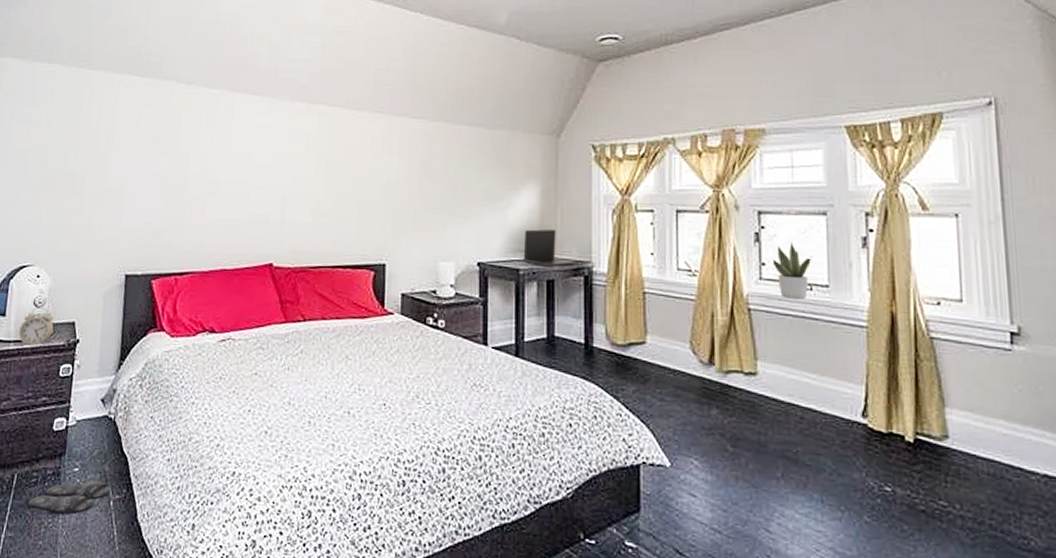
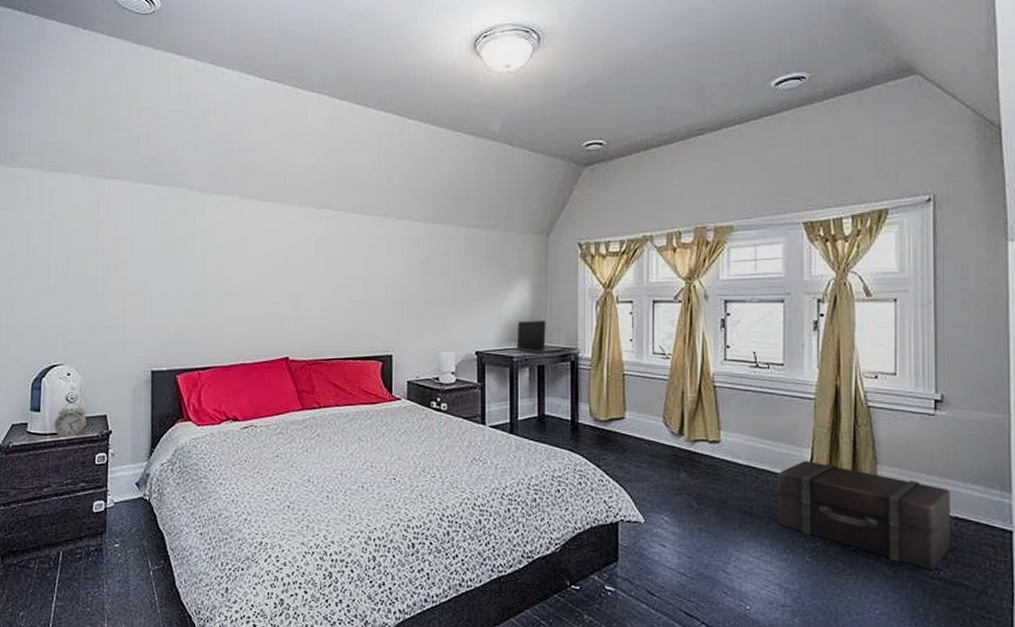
slippers: present [27,480,111,514] -> none [74,554,150,584]
potted plant: present [772,241,813,299] -> none [736,326,771,377]
suitcase: none [825,398,1041,541] -> present [777,460,951,571]

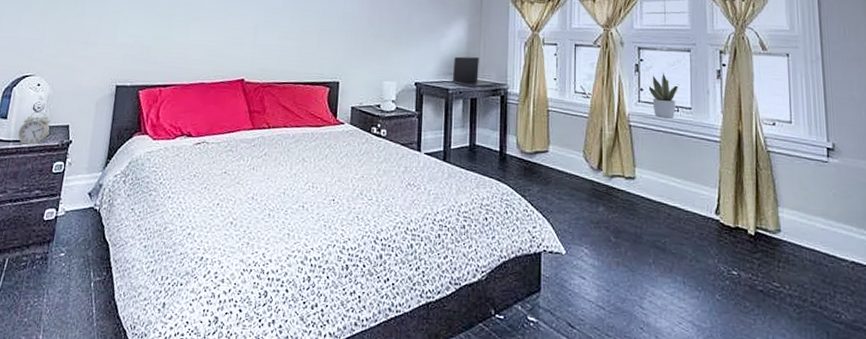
potted plant: none [736,326,771,377] -> present [648,72,679,119]
suitcase: present [777,460,951,571] -> none [687,199,850,315]

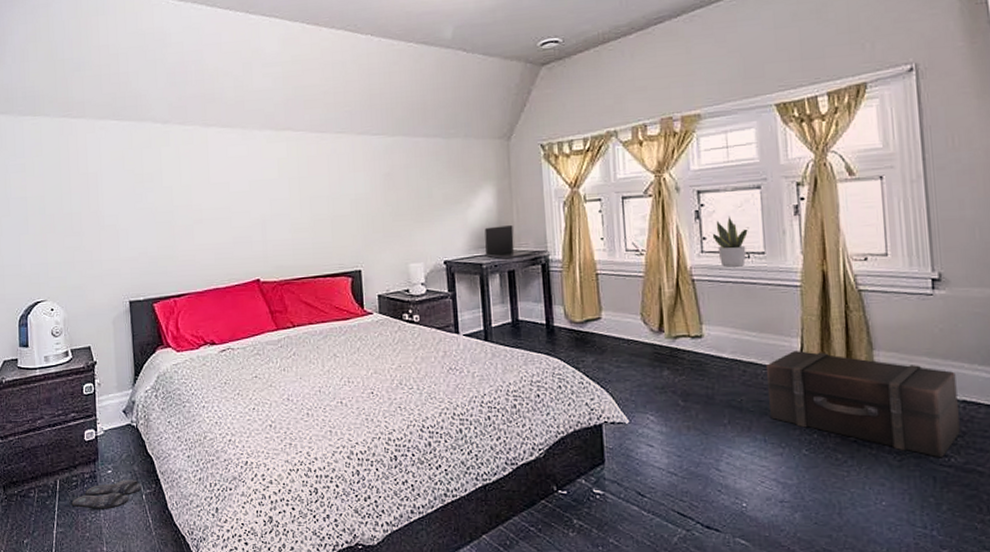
slippers: none [16,264,92,294] -> present [71,479,142,509]
alarm clock: present [17,112,51,146] -> none [42,337,73,372]
suitcase: none [687,199,850,315] -> present [765,350,960,458]

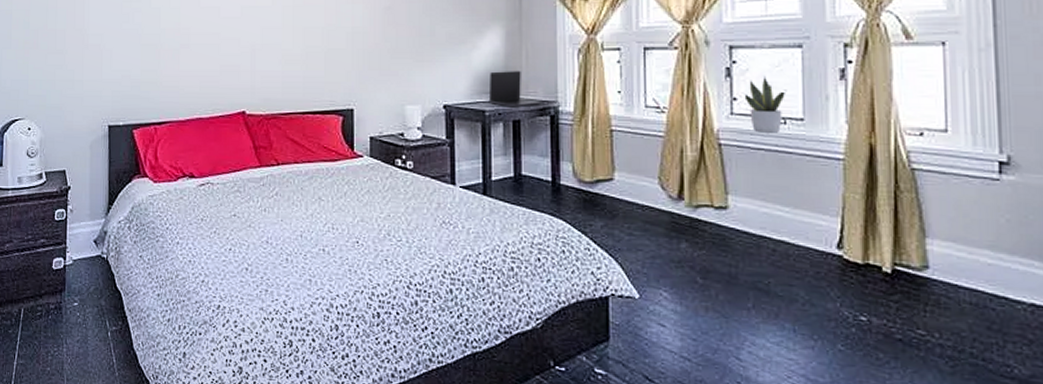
slippers: present [71,479,142,509] -> none [34,313,108,344]
suitcase: present [765,350,960,458] -> none [798,230,1026,368]

